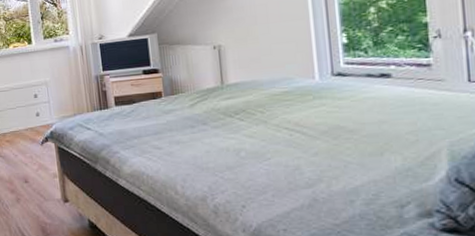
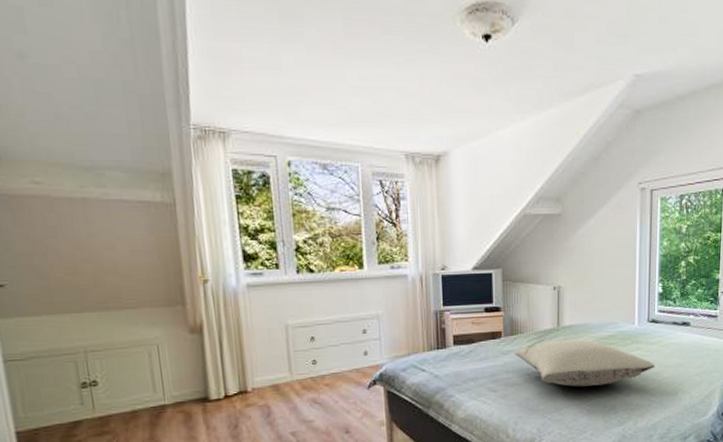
pillow: none [176,96,348,146] -> present [514,338,655,387]

